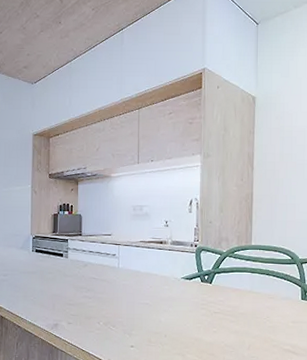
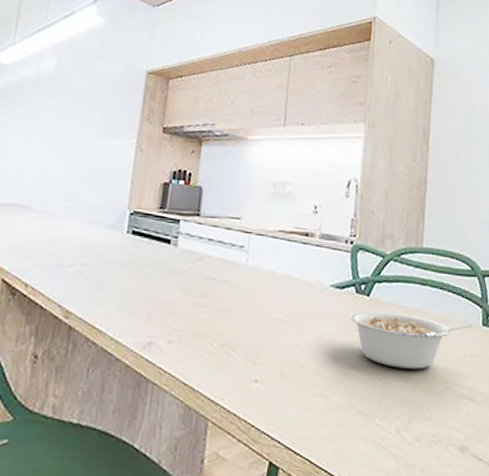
legume: none [197,293,294,333] -> present [350,310,474,370]

